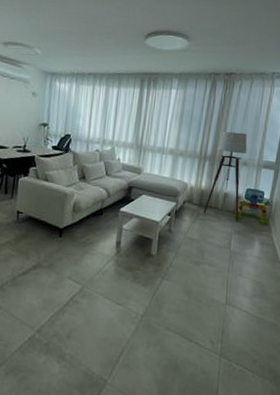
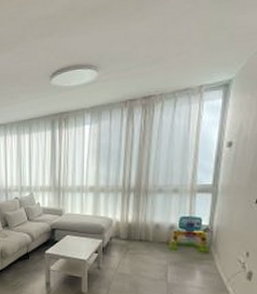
floor lamp: present [197,131,248,222] -> none [125,158,177,253]

